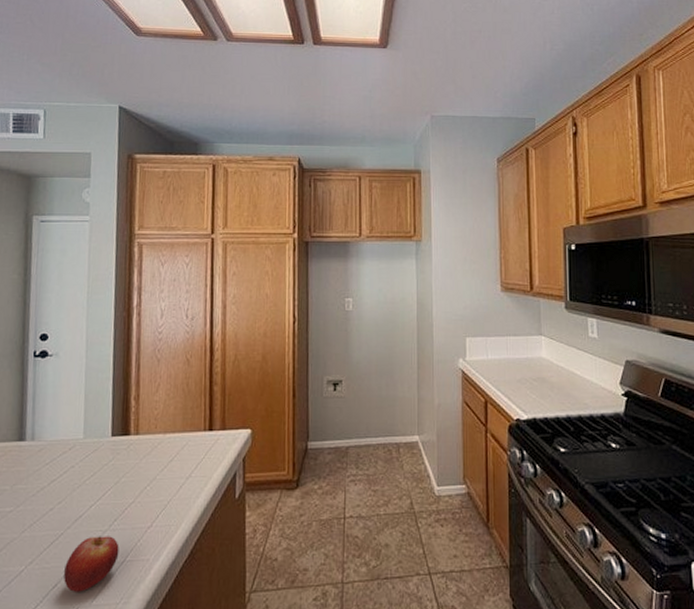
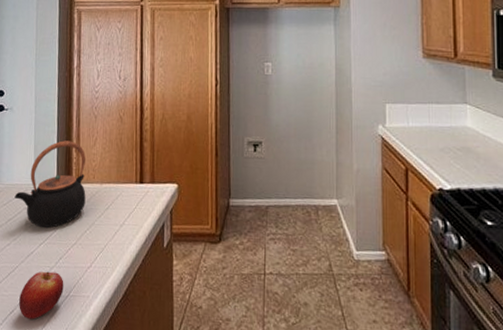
teapot: none [59,388,146,488] -> present [14,140,86,229]

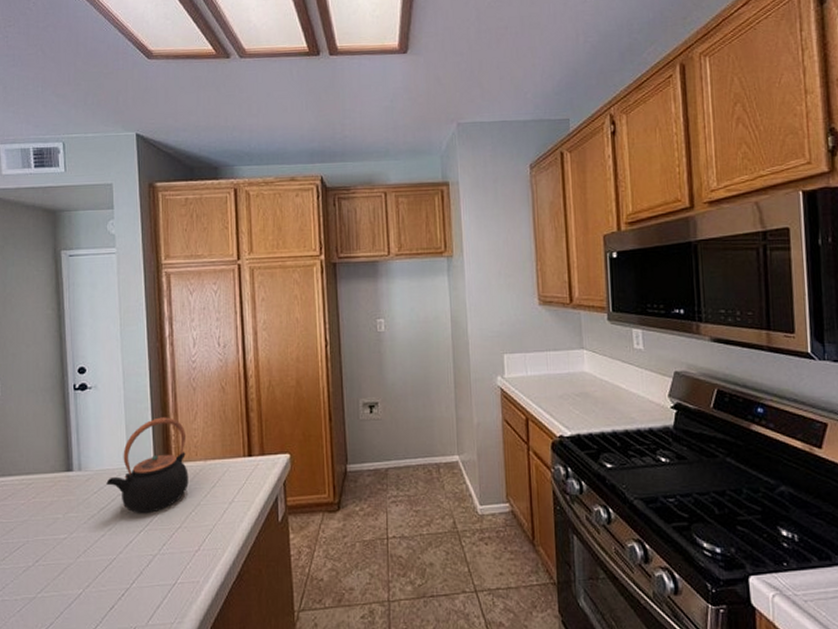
fruit: present [19,271,64,319] -> none [120,560,170,613]

